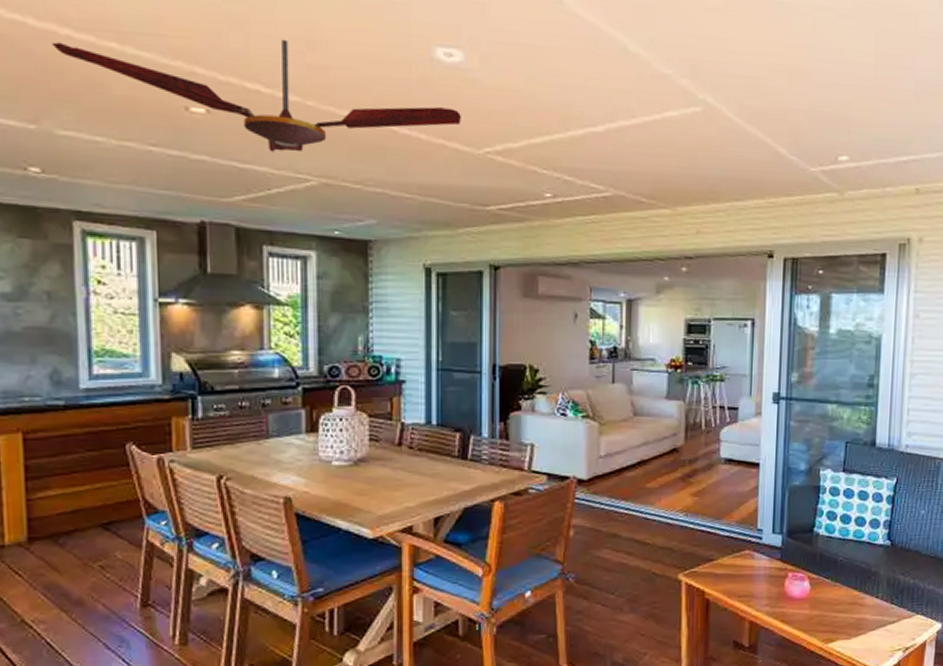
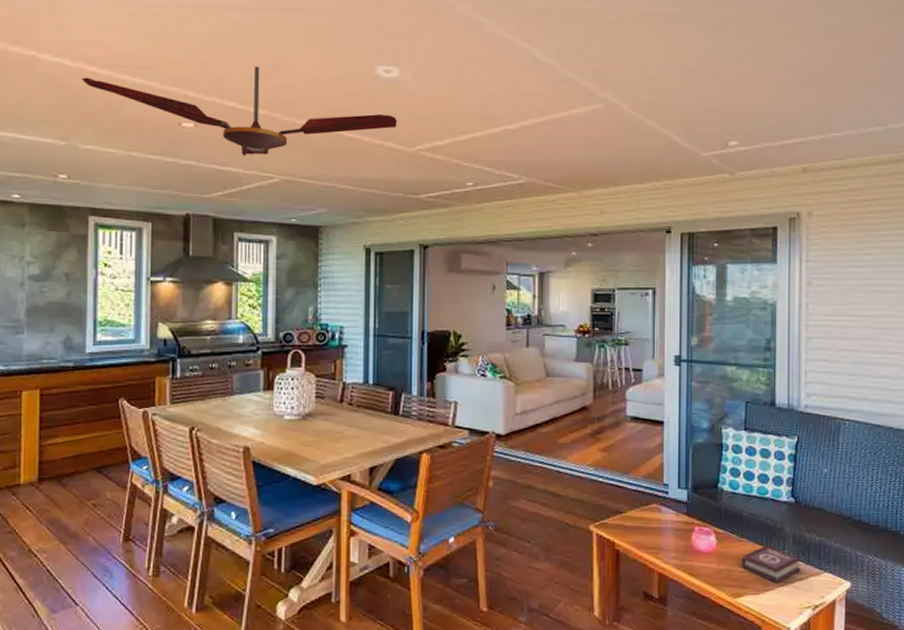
book: none [834,590,894,627] -> present [741,546,800,583]

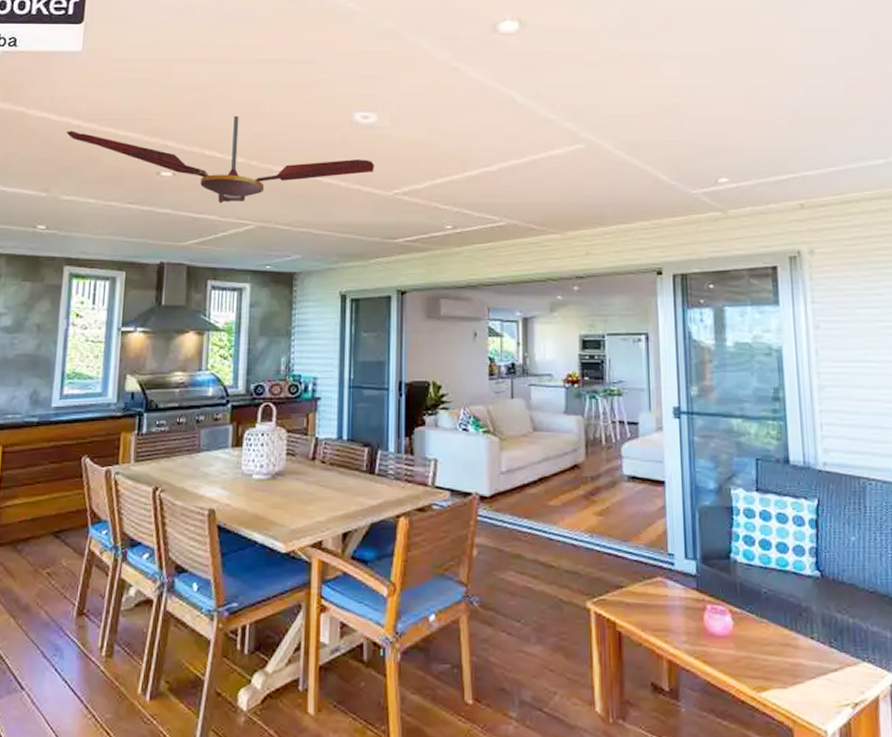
book: present [741,546,800,583] -> none [763,628,834,674]

